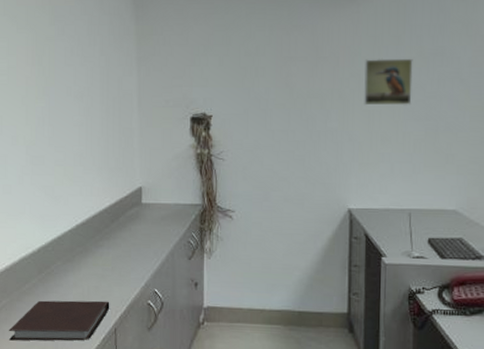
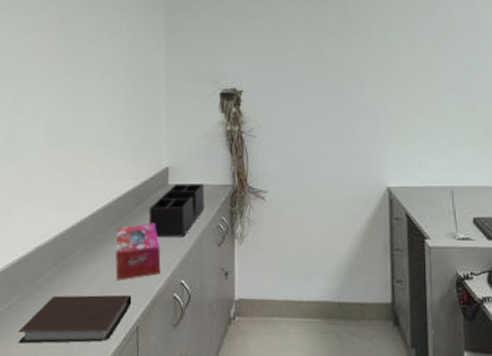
tissue box: none [94,237,136,288] -> present [116,223,161,280]
desk organizer: none [124,202,176,252] -> present [149,183,205,238]
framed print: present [364,58,413,106] -> none [397,30,447,79]

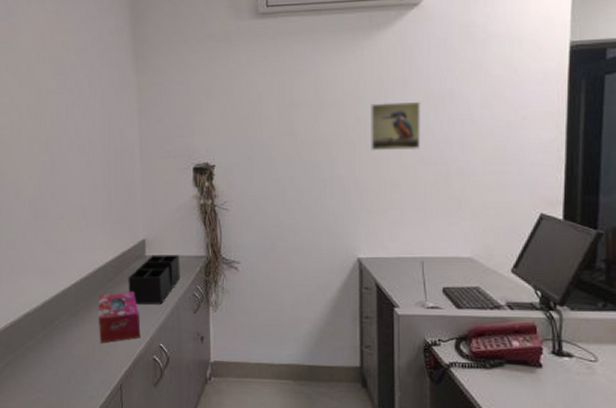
notebook: present [18,294,132,344] -> none [13,356,115,398]
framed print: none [397,30,447,79] -> present [371,101,421,151]

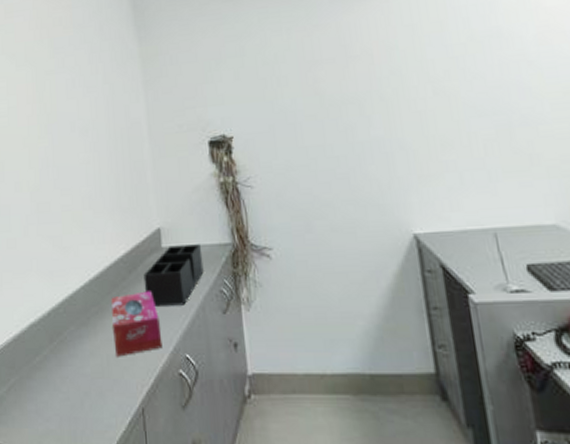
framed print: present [371,101,421,151] -> none [404,44,472,106]

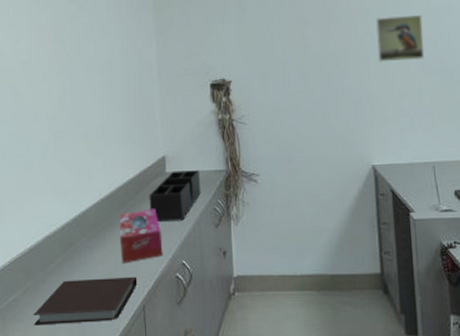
notebook: none [18,373,135,430] -> present [33,276,138,326]
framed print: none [404,44,472,106] -> present [376,14,425,63]

